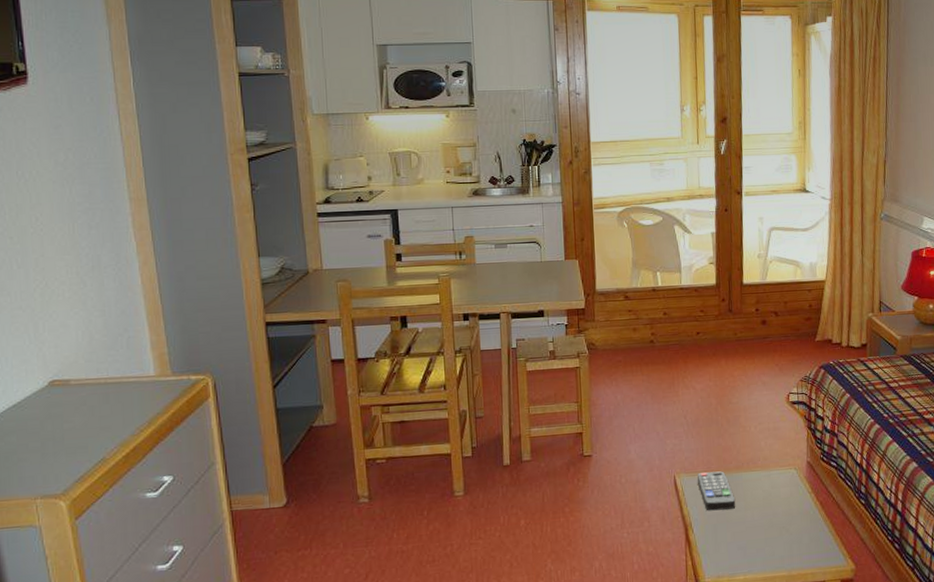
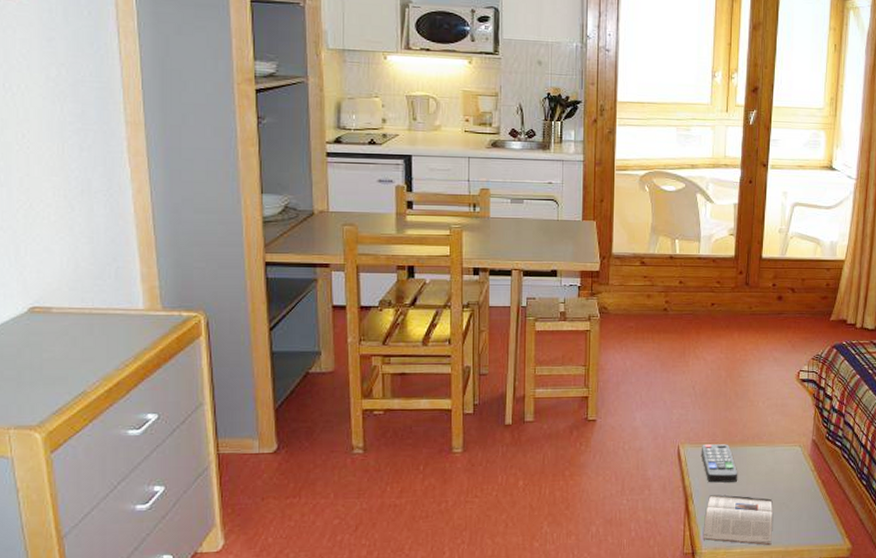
magazine: none [705,522,775,571] -> present [702,495,773,546]

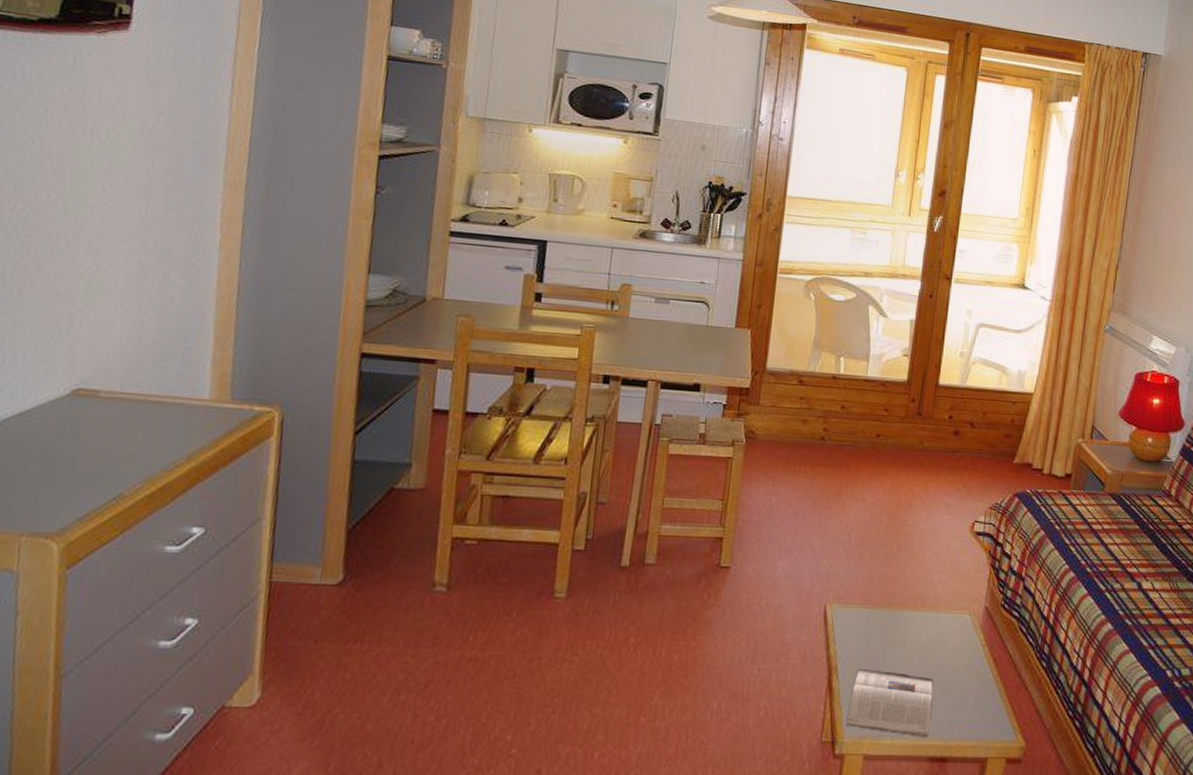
remote control: present [702,443,738,483] -> none [852,604,894,654]

